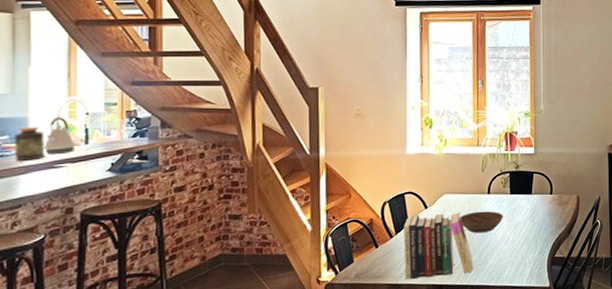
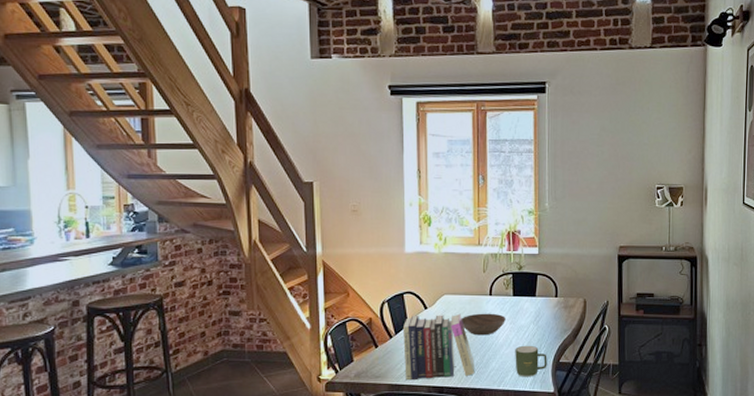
jar: present [14,126,46,161] -> none [19,219,50,253]
kettle: present [44,118,76,155] -> none [48,211,78,248]
mug: none [512,241,543,273] -> present [515,345,547,377]

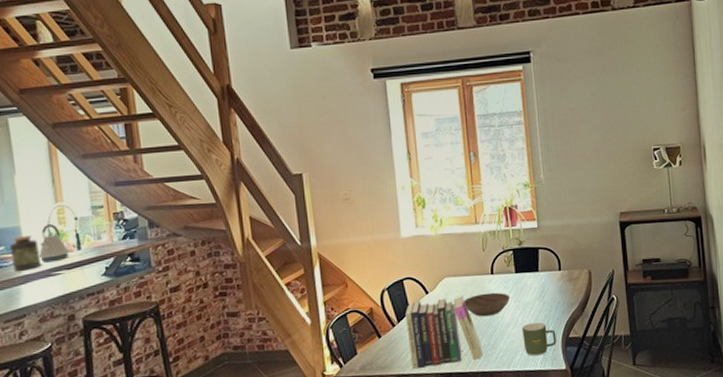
jar: none [19,219,50,253] -> present [10,234,42,271]
kettle: none [48,211,78,248] -> present [39,224,70,263]

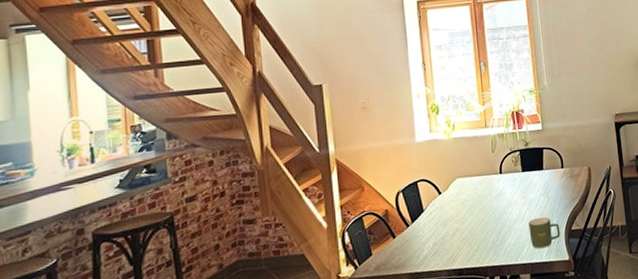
jar: present [10,234,42,271] -> none [18,150,52,187]
kettle: present [39,224,70,263] -> none [50,139,82,178]
books: present [405,295,482,368] -> none [419,194,492,266]
bowl: present [464,292,510,317] -> none [474,190,517,214]

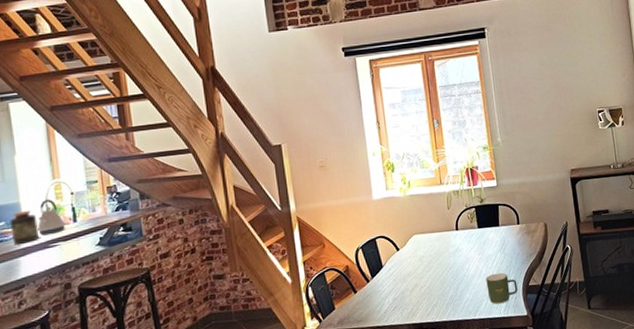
jar: none [18,150,52,187] -> present [10,210,40,245]
kettle: none [50,139,82,178] -> present [37,199,66,236]

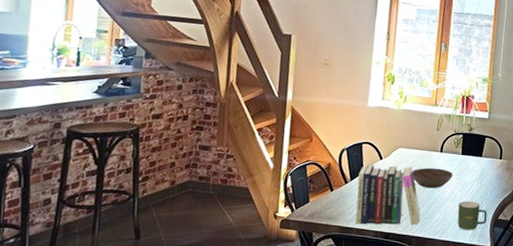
jar: present [10,210,40,245] -> none [13,44,42,76]
kettle: present [37,199,66,236] -> none [40,38,69,73]
books: none [379,250,450,320] -> present [355,164,421,225]
bowl: none [432,246,474,270] -> present [412,167,453,189]

